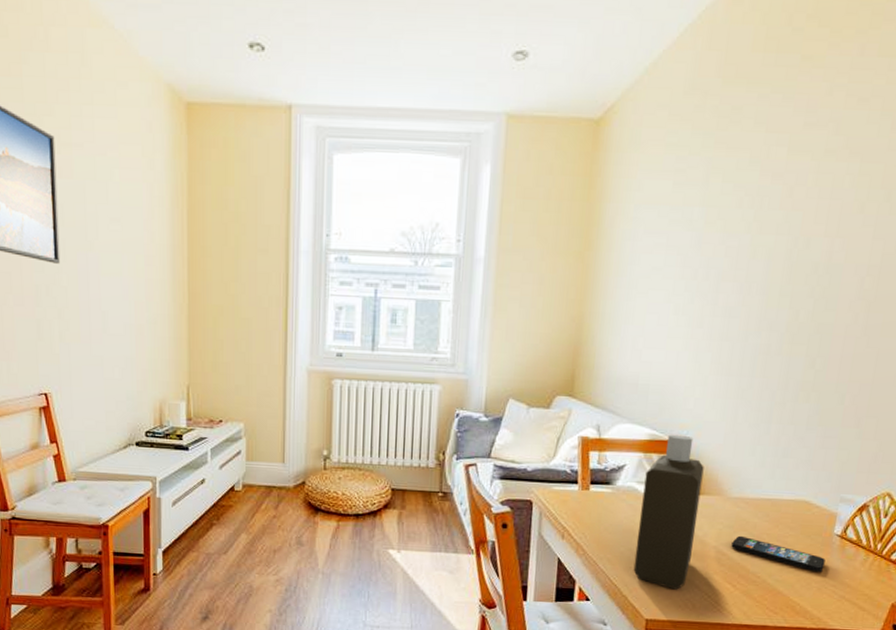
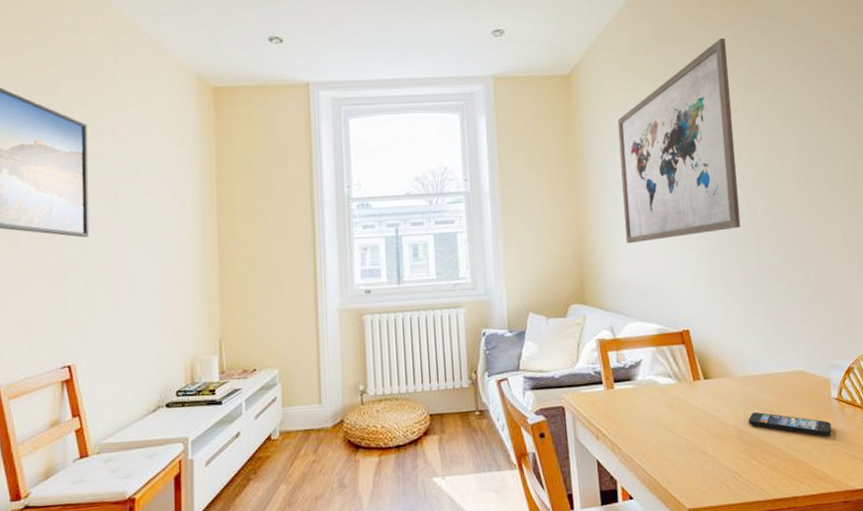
wall art: none [632,82,814,336] -> present [617,38,741,244]
bottle: present [633,434,704,590] -> none [660,326,717,475]

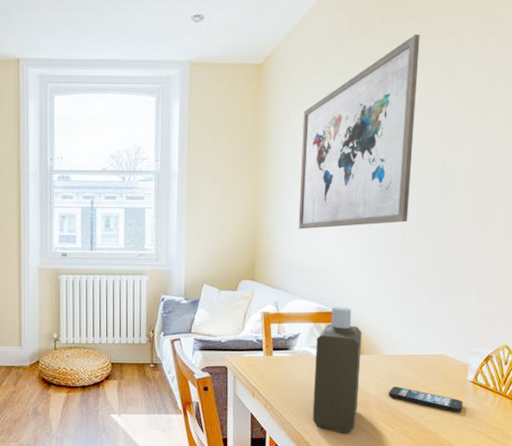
bottle: none [660,326,717,475] -> present [312,307,362,434]

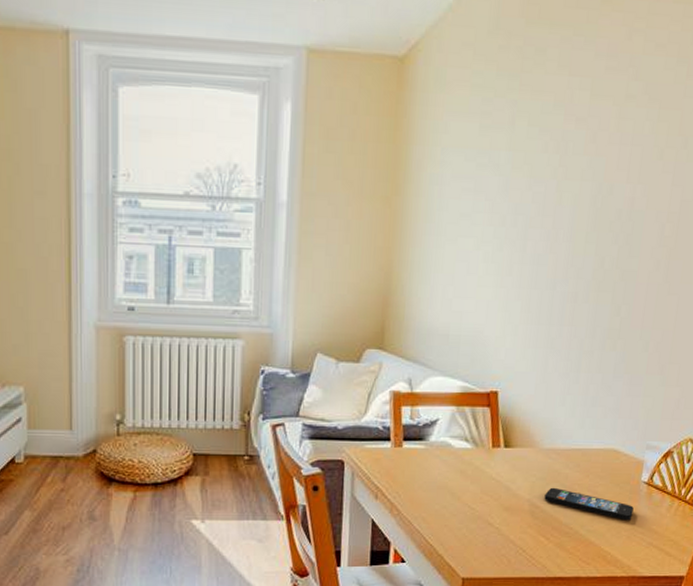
wall art: present [298,34,420,230] -> none [442,25,614,285]
bottle: present [312,307,362,434] -> none [448,386,516,546]

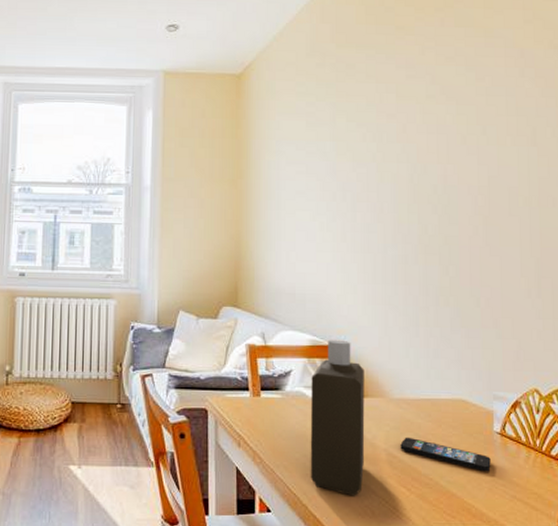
bottle: none [448,386,516,546] -> present [310,339,365,496]

